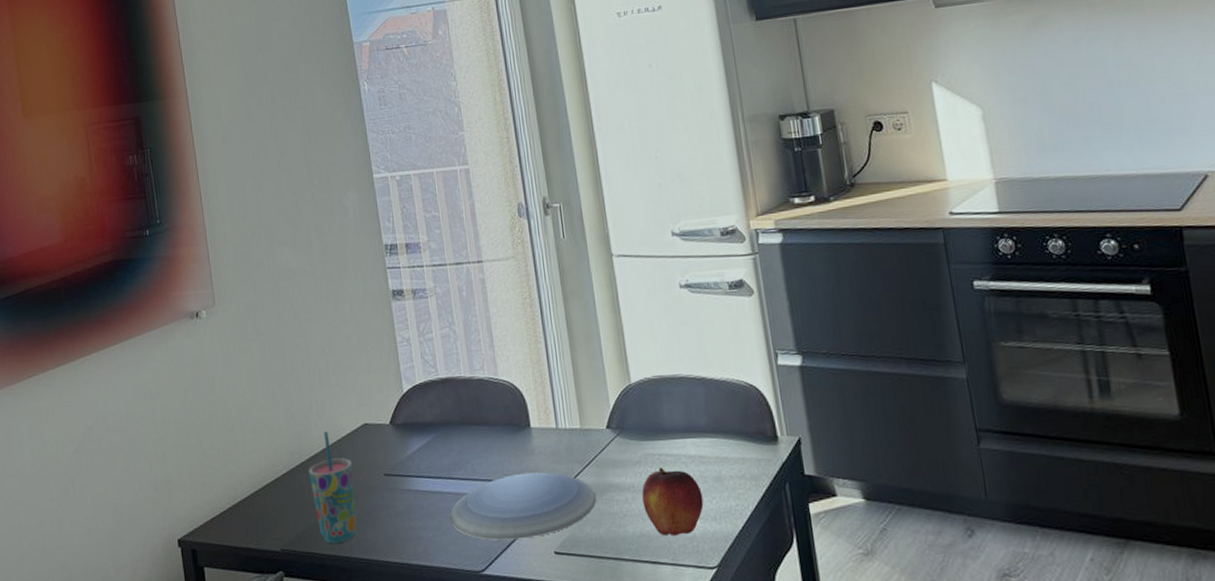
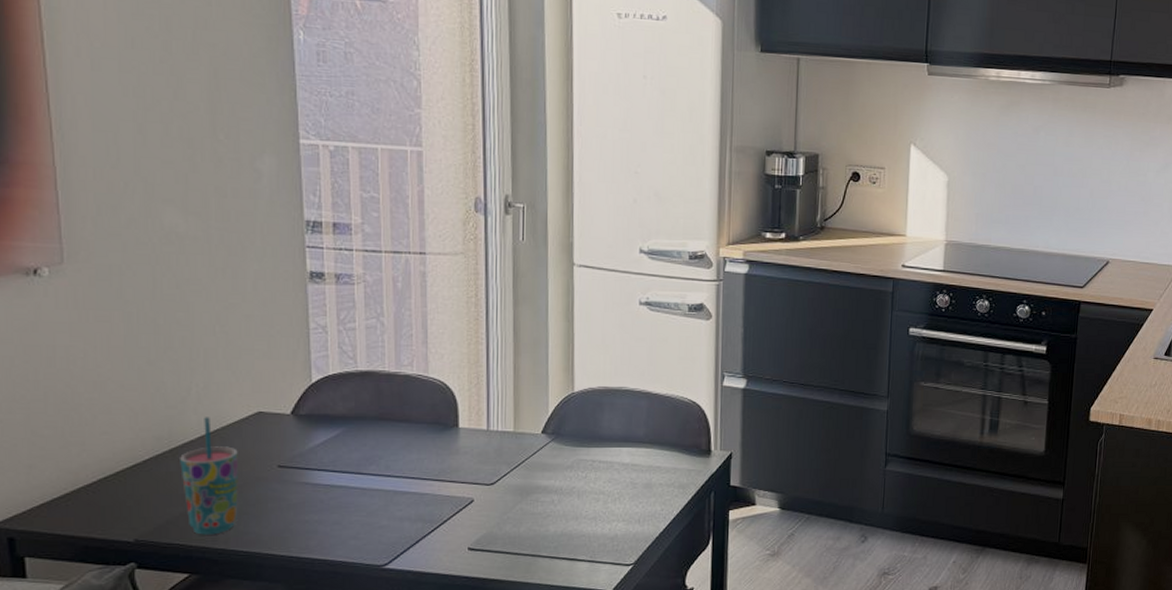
plate: present [449,472,597,540] -> none [353,472,522,536]
fruit: present [642,467,704,537] -> none [569,472,630,536]

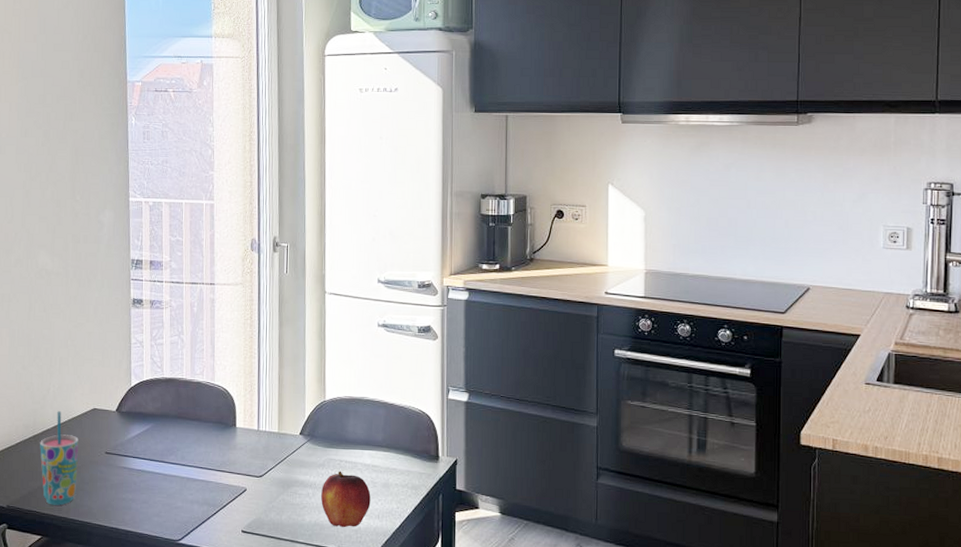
fruit: none [569,472,630,536] -> present [321,471,371,528]

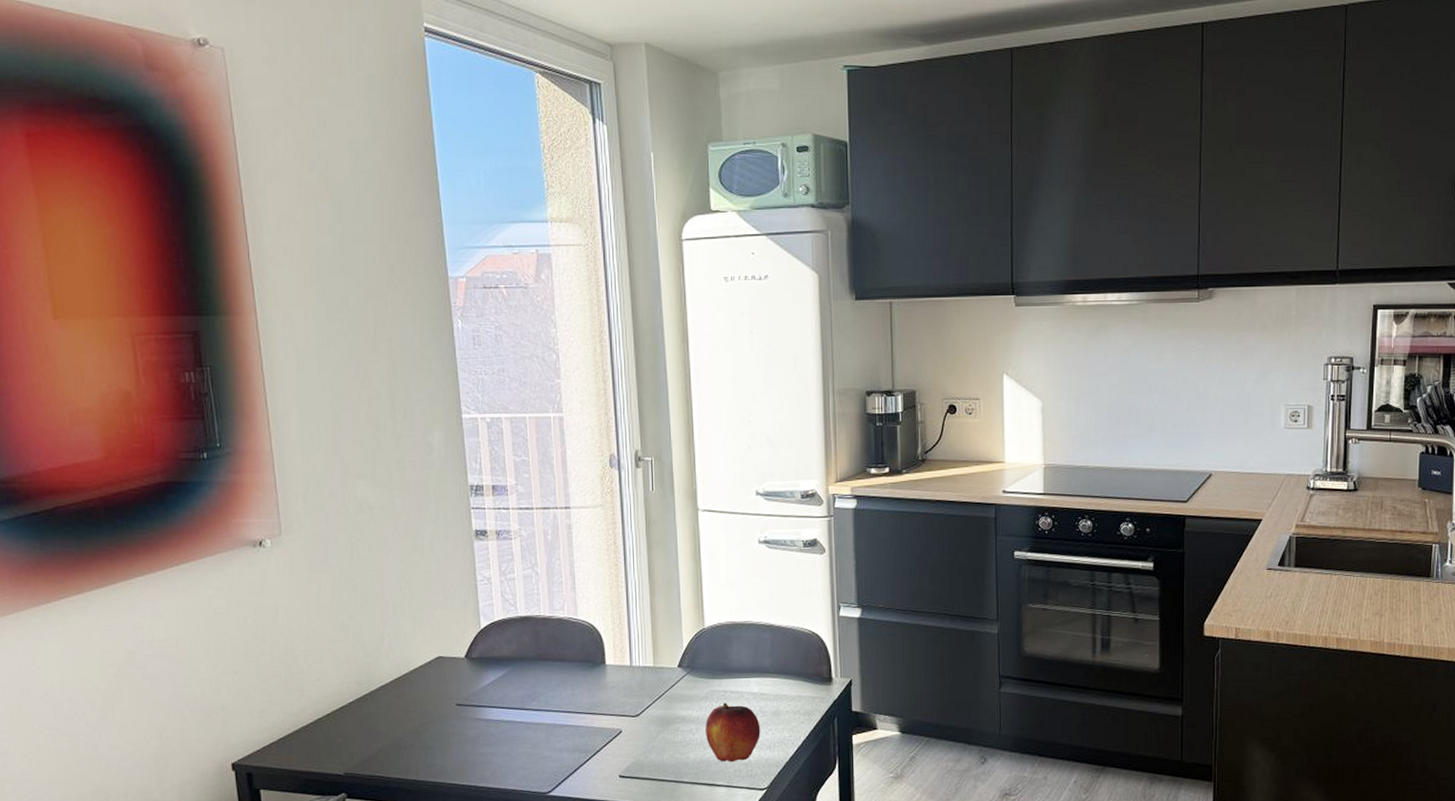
cup: present [40,411,79,506] -> none [377,663,426,768]

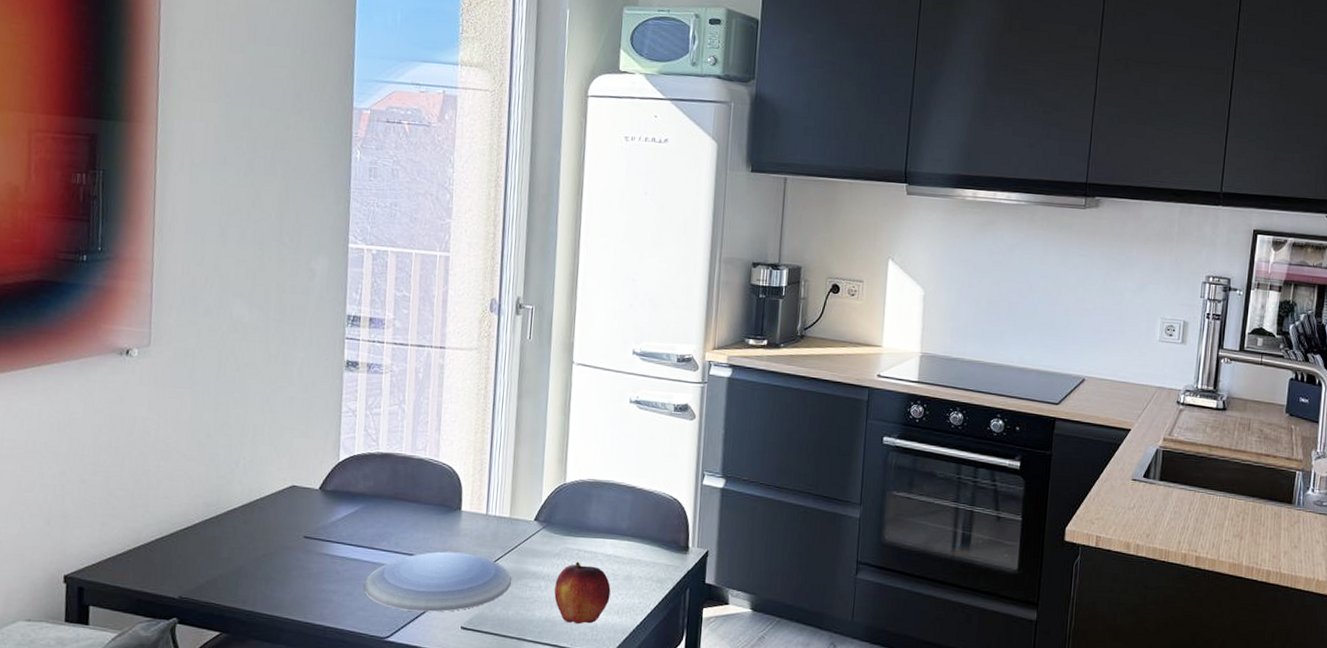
plate: none [520,705,663,765] -> present [363,551,512,612]

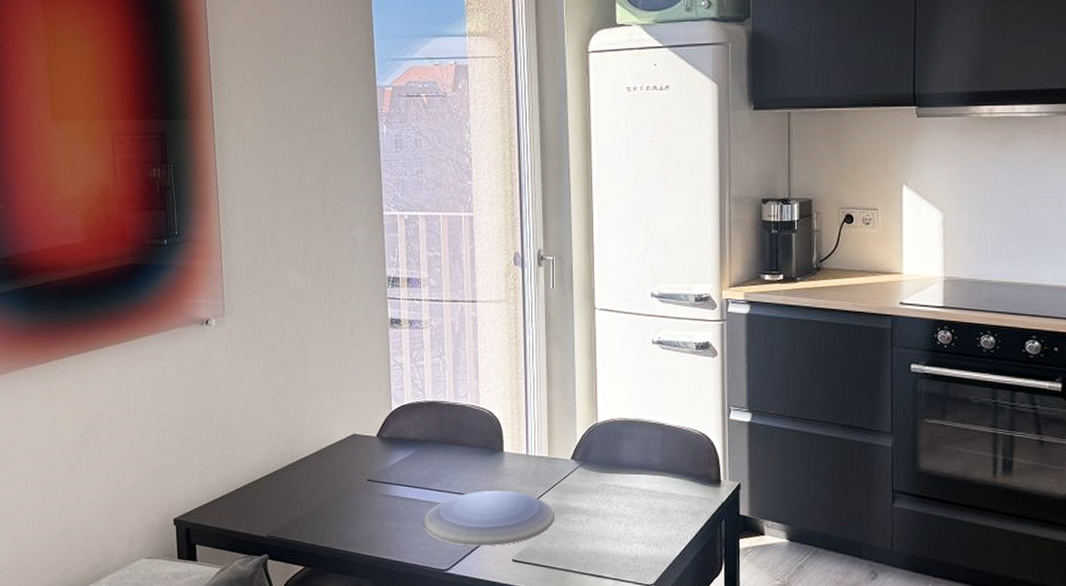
fruit: present [554,561,611,624] -> none [596,496,648,556]

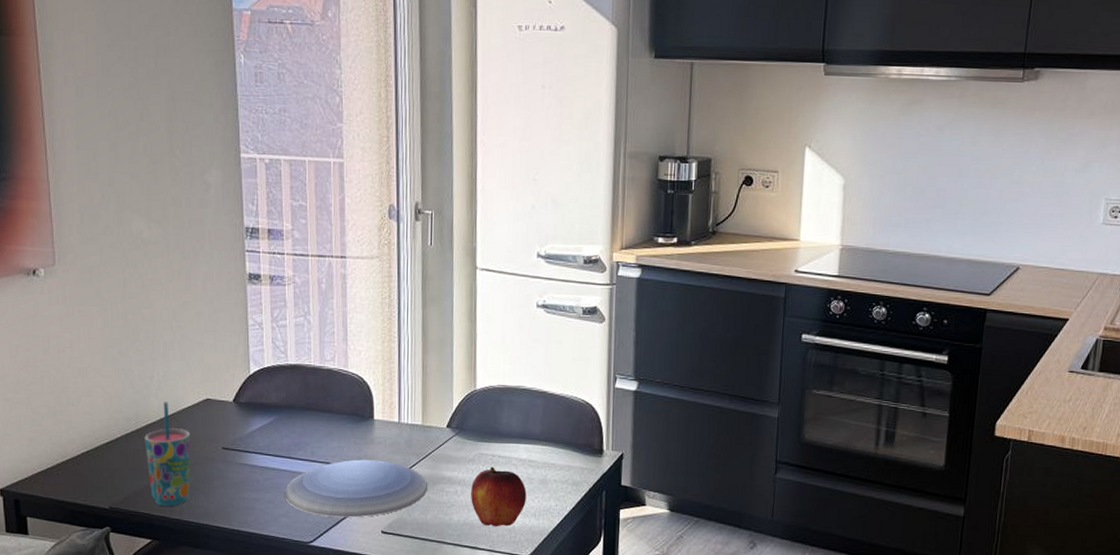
cup: none [299,437,339,535] -> present [145,402,190,506]
fruit: none [596,496,648,556] -> present [471,466,527,527]

